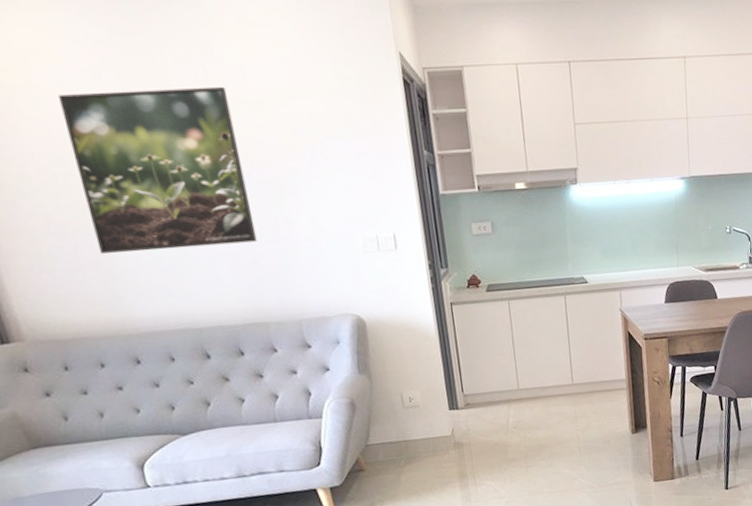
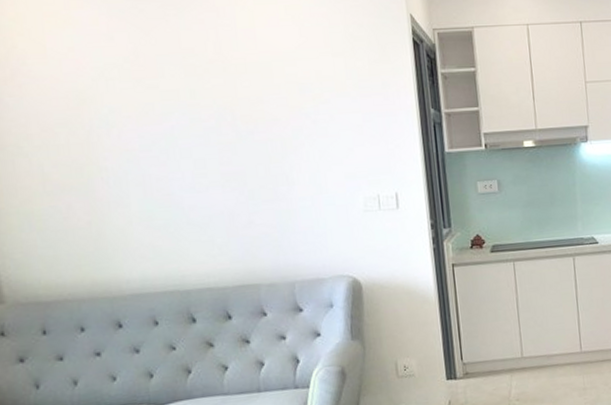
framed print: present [58,86,257,253] -> none [70,48,255,213]

